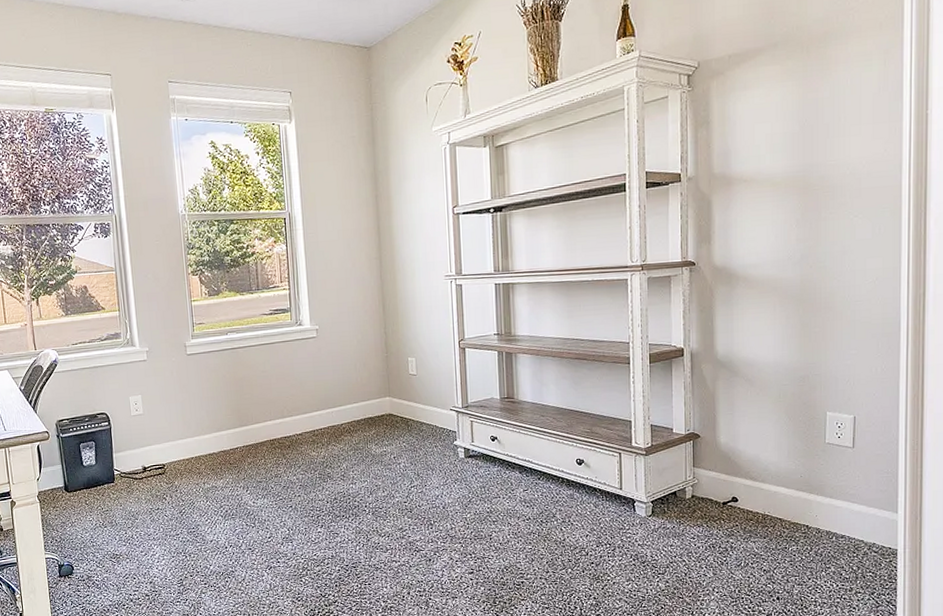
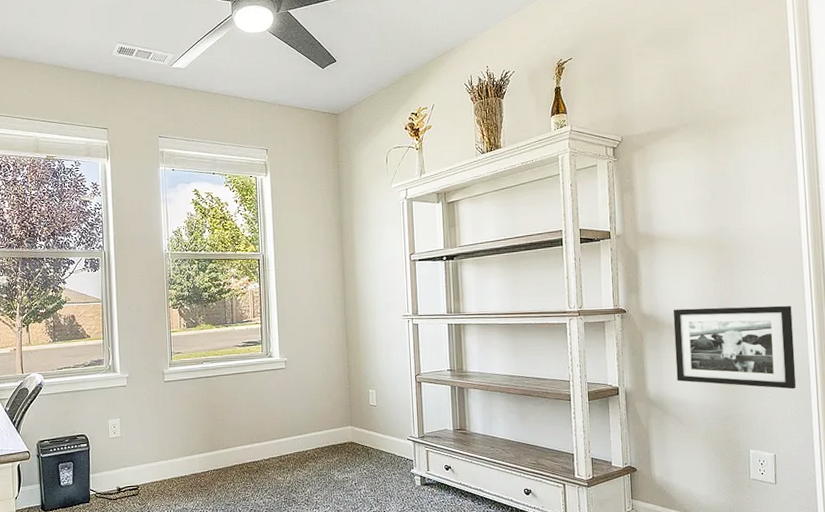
picture frame: none [748,251,885,345] -> present [673,305,797,389]

